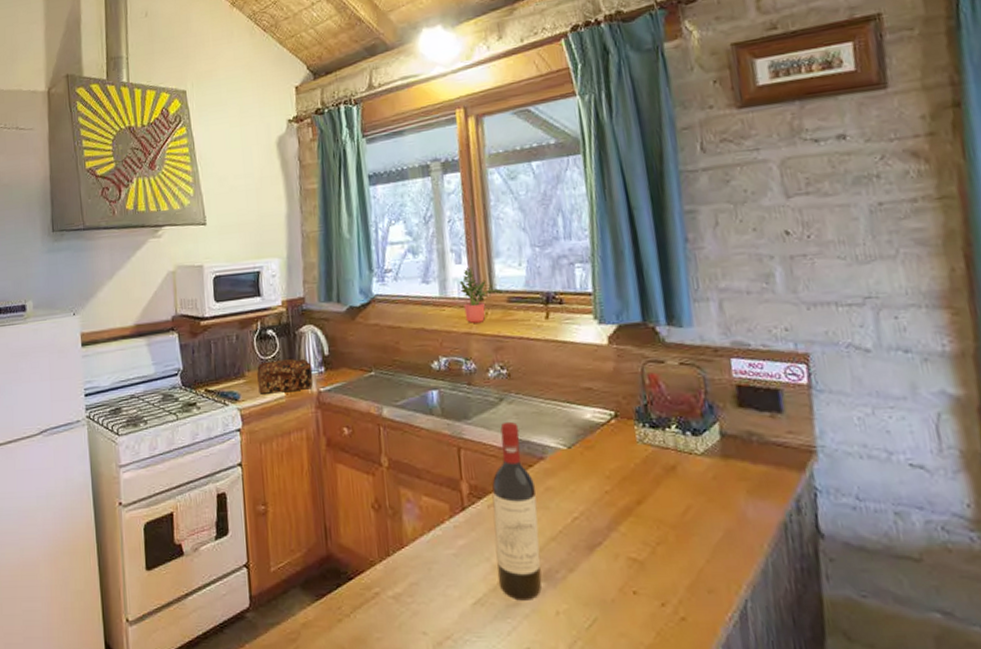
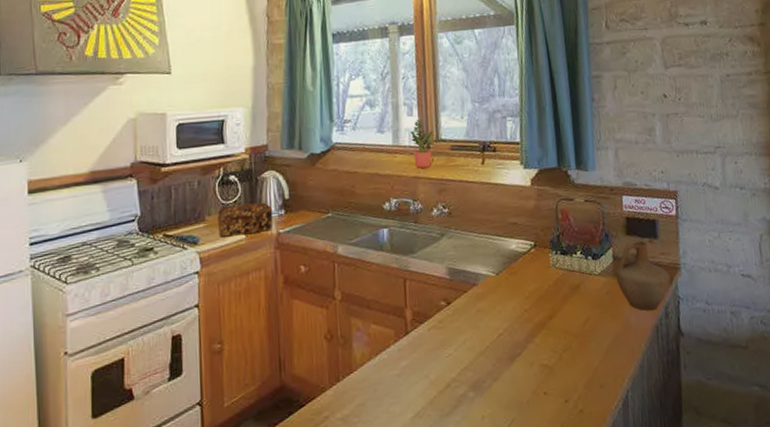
wine bottle: present [491,421,542,601] -> none [432,254,472,410]
jug: none [724,413,803,502] -> present [615,239,671,311]

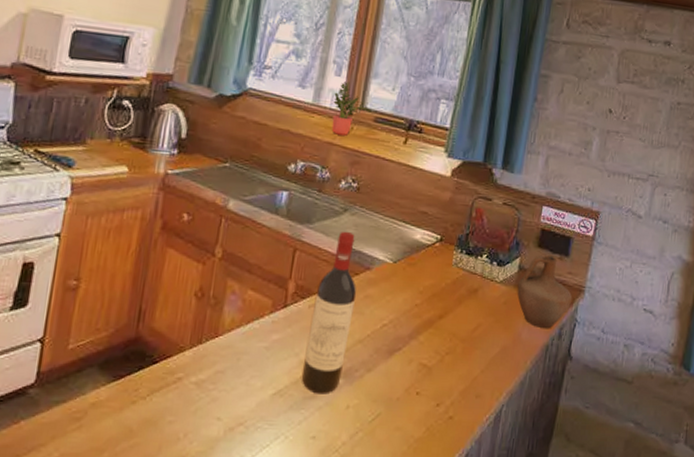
bread loaf: present [218,203,273,237] -> none [98,132,165,169]
wine bottle: none [432,254,472,410] -> present [301,231,357,394]

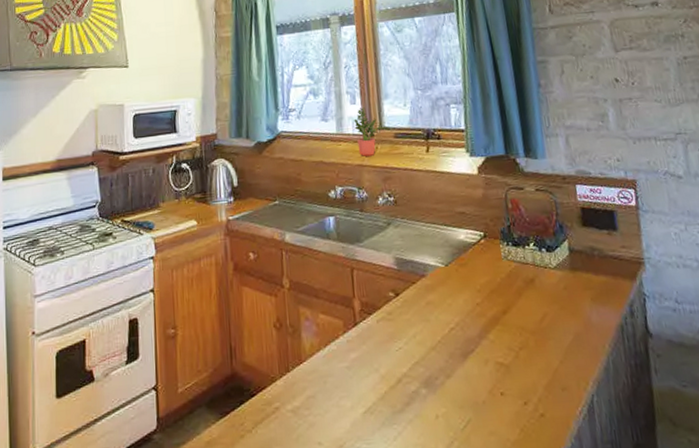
wine bottle: present [301,231,357,394] -> none [380,243,424,407]
jug: present [517,254,573,328] -> none [572,231,634,308]

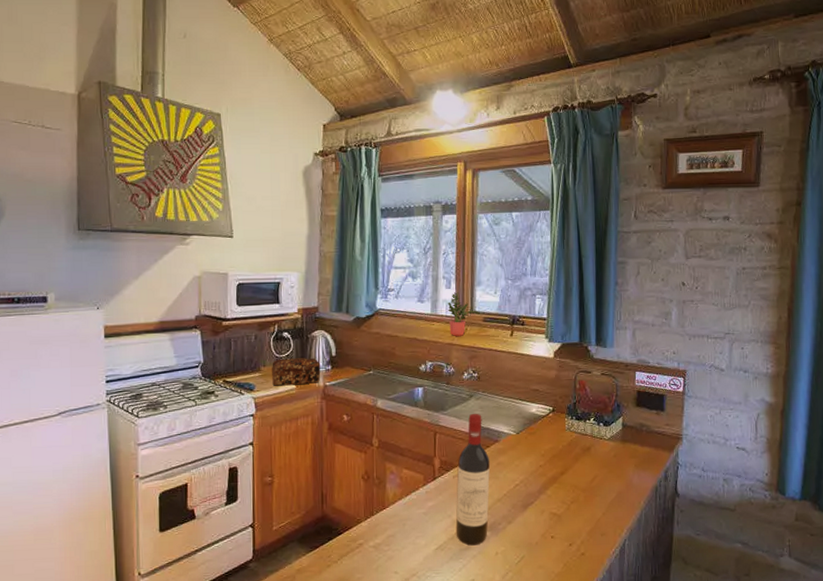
bread loaf: none [171,190,223,224] -> present [272,358,321,386]
wine bottle: none [380,243,424,407] -> present [455,413,491,546]

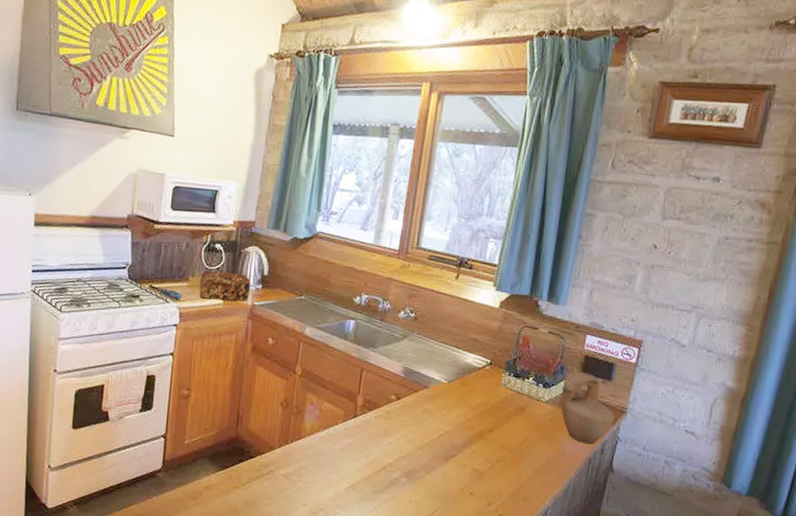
potted plant: present [448,292,480,336] -> none [390,224,426,272]
wine bottle: present [455,413,491,546] -> none [370,354,416,490]
jug: none [623,411,673,473] -> present [561,378,615,444]

